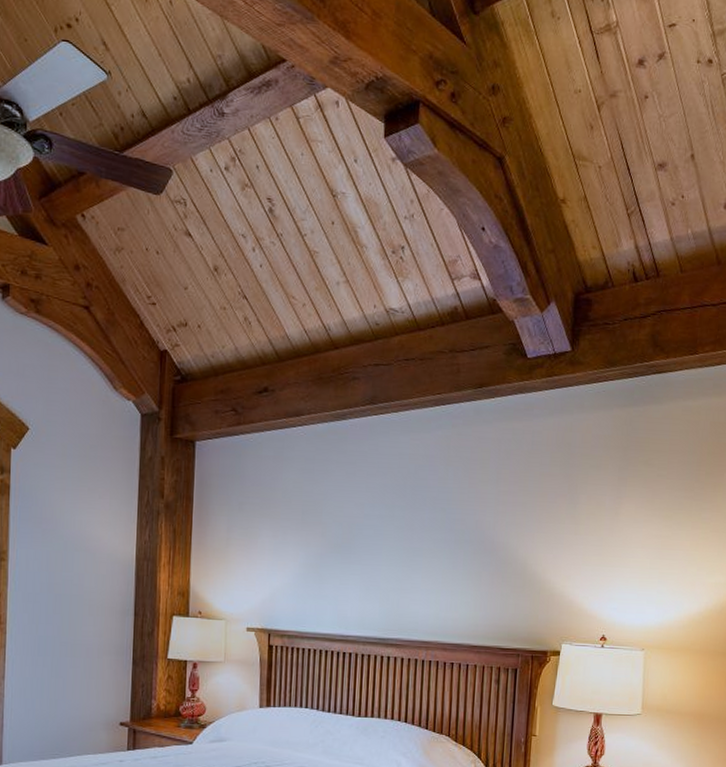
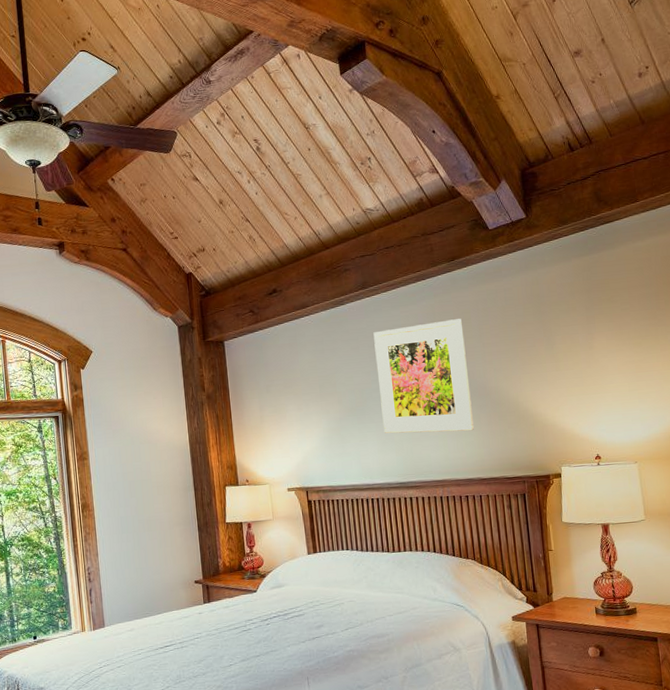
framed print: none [369,456,479,590] -> present [373,319,474,434]

